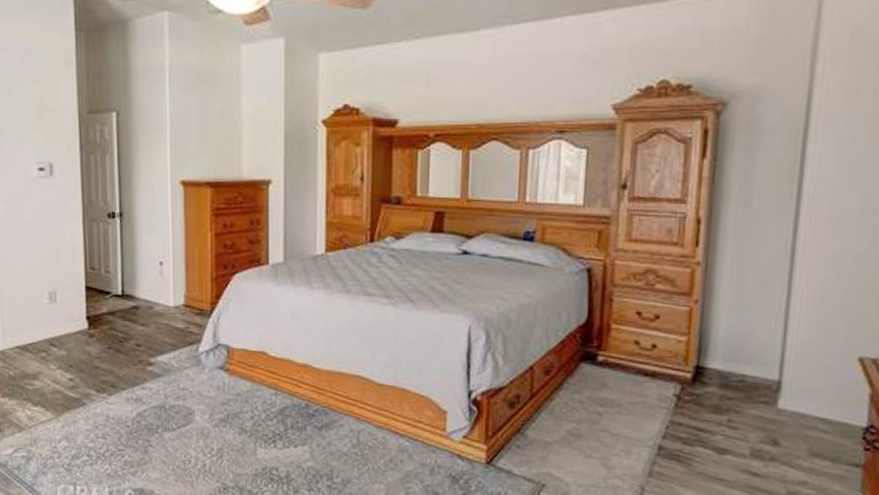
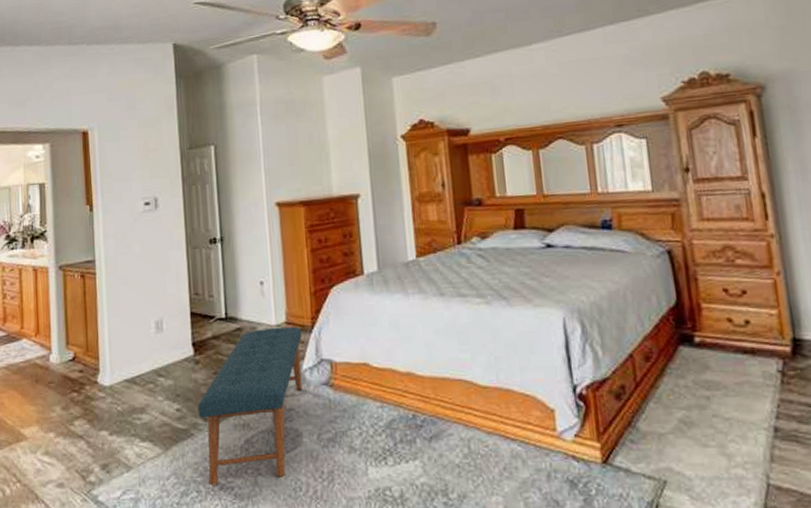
bench: none [90,308,201,452] -> present [197,326,303,486]

